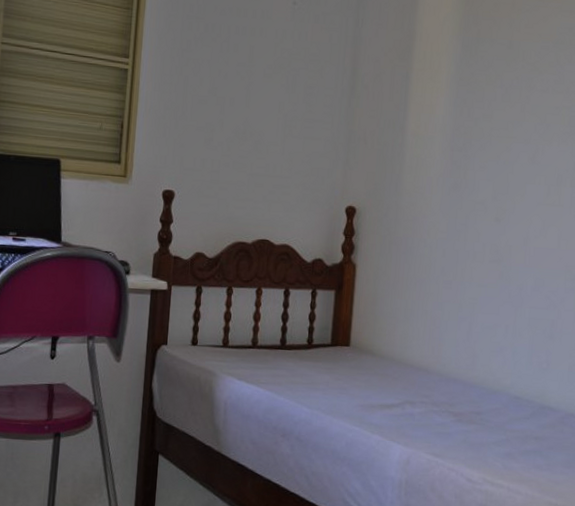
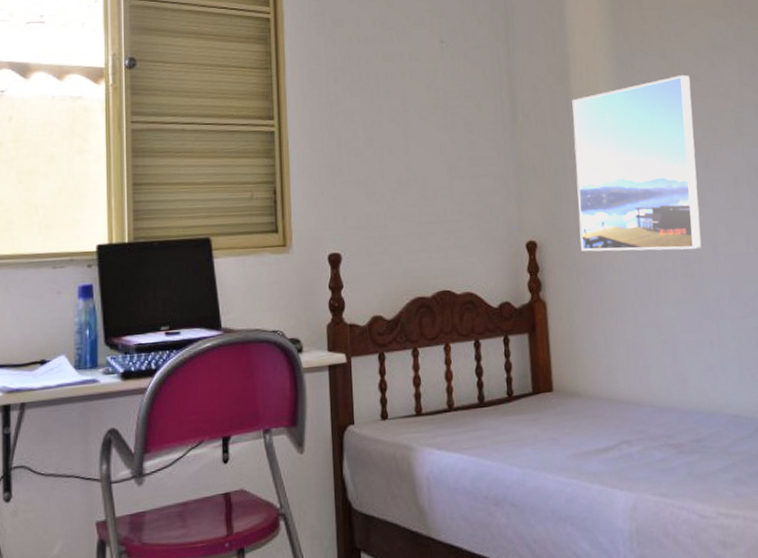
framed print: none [397,66,533,239] -> present [572,74,702,252]

